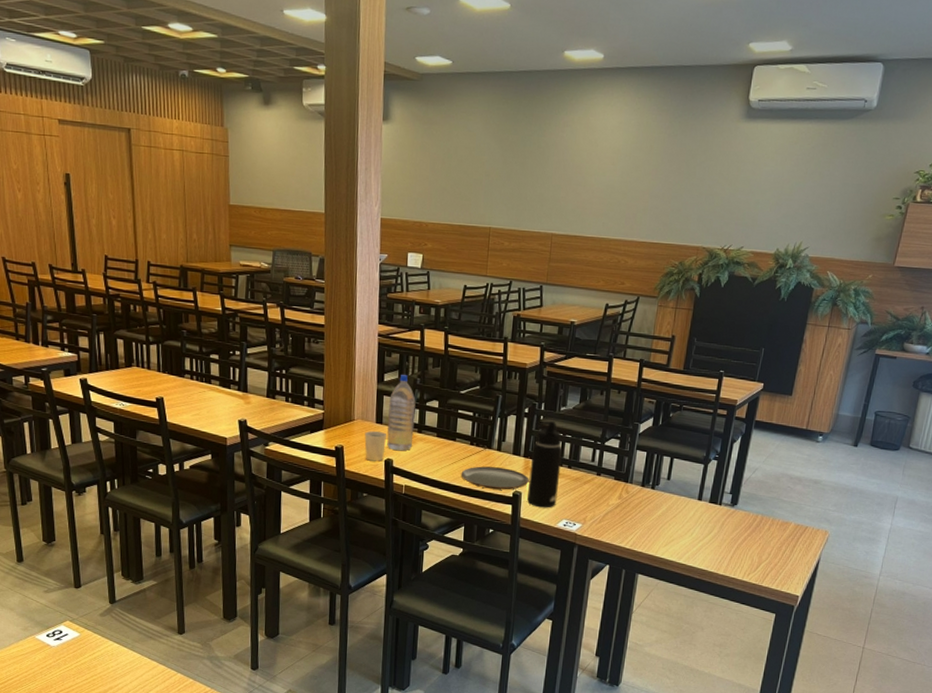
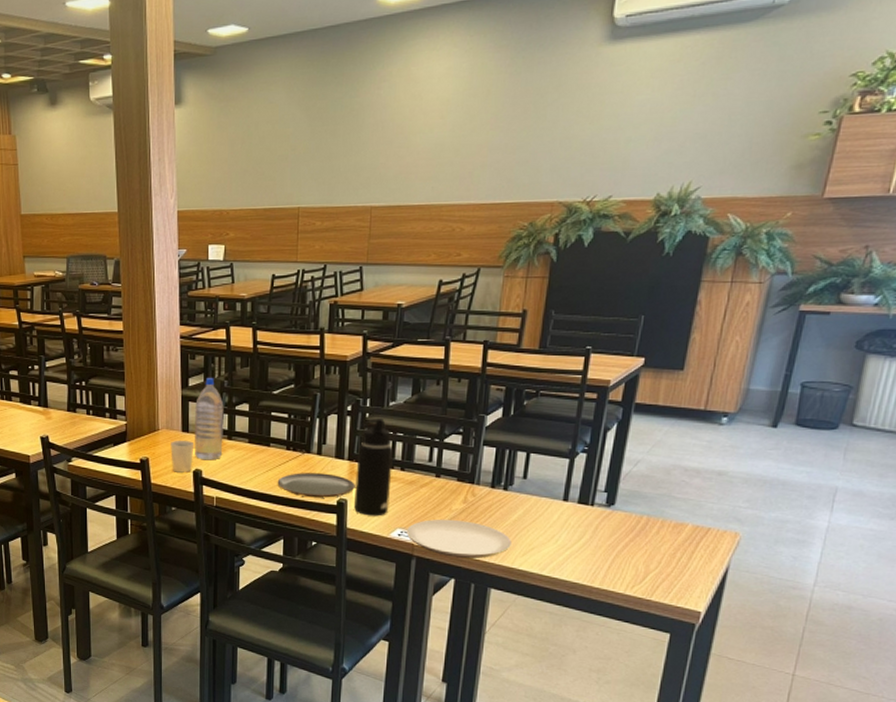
plate: none [571,512,656,548] -> present [407,519,511,558]

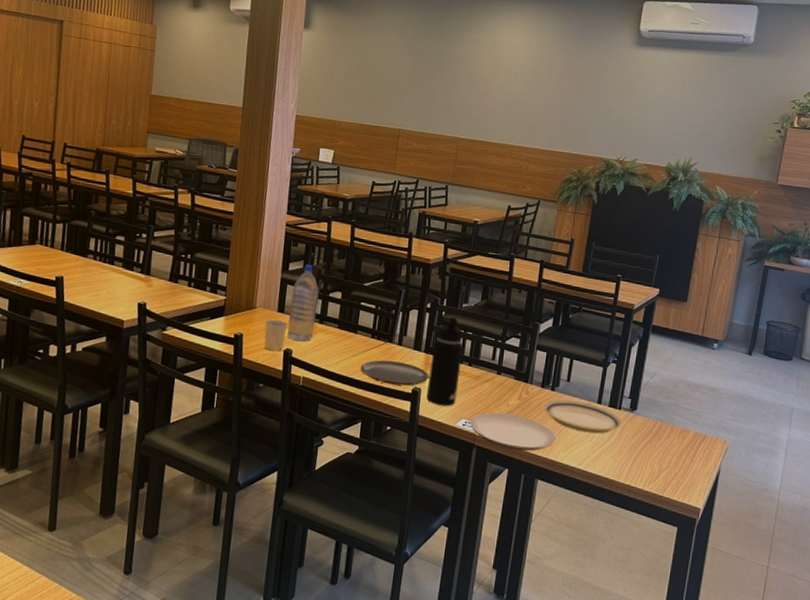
plate: none [496,499,596,535] -> present [544,399,622,434]

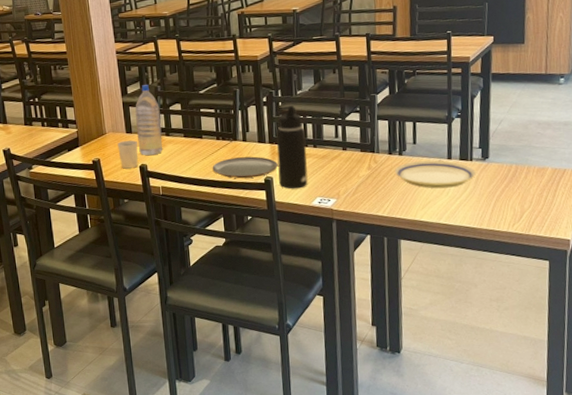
plate: present [470,412,556,451] -> none [325,184,412,217]

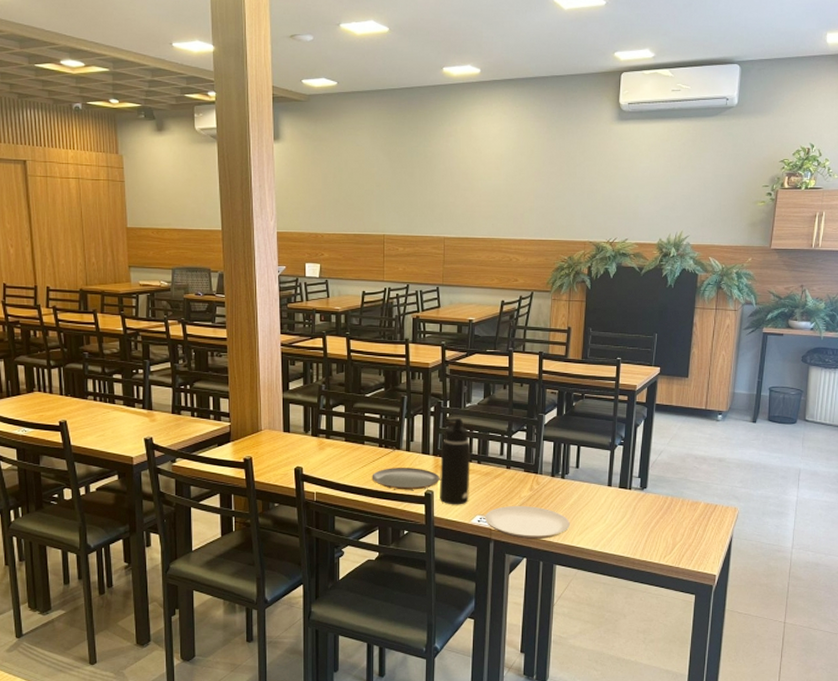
cup: present [117,140,139,169] -> none [273,440,296,470]
water bottle: present [135,85,163,156] -> none [296,382,322,458]
plate: none [325,184,412,217] -> present [485,505,570,539]
plate: present [395,160,476,189] -> none [556,486,633,515]

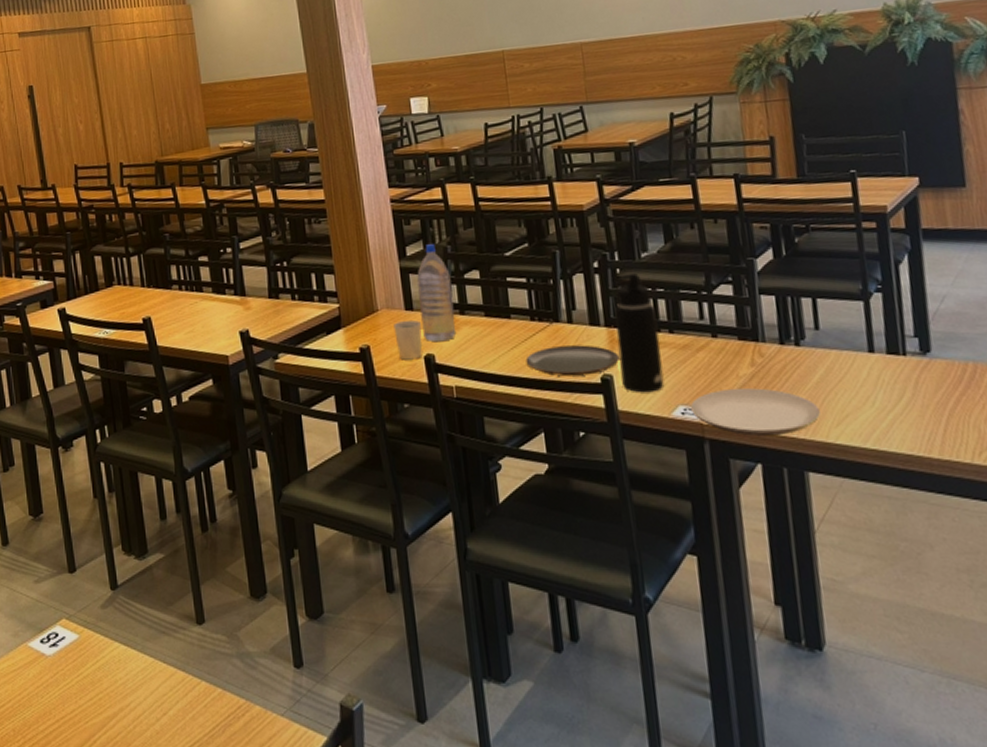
cup: none [273,440,296,470] -> present [393,320,423,360]
water bottle: none [296,382,322,458] -> present [417,244,457,342]

